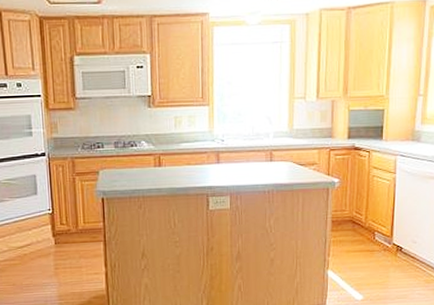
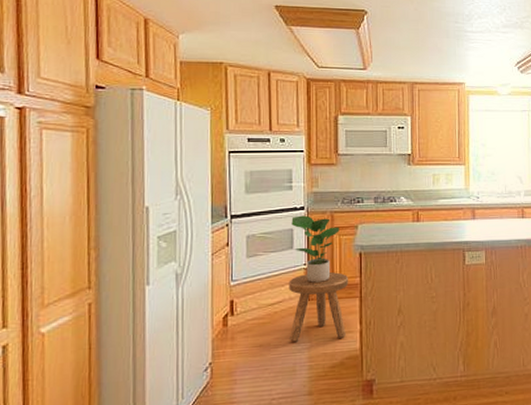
potted plant: none [33,161,81,227] -> present [291,215,340,283]
stool: none [35,217,93,282] -> present [289,272,349,342]

